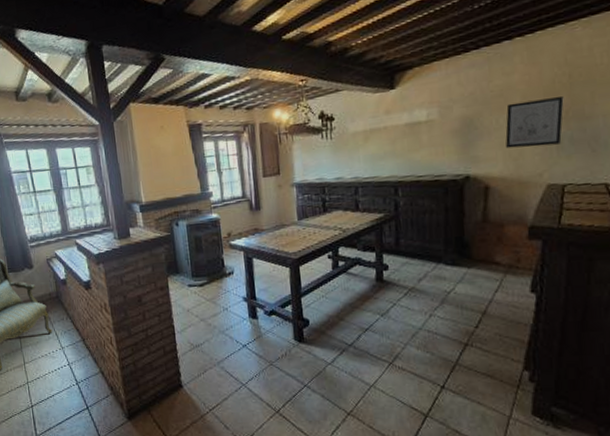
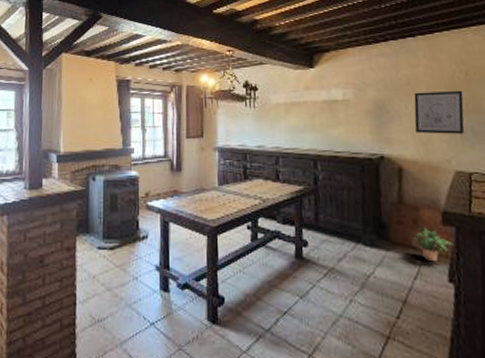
potted plant: none [496,242,539,275] -> present [413,227,454,262]

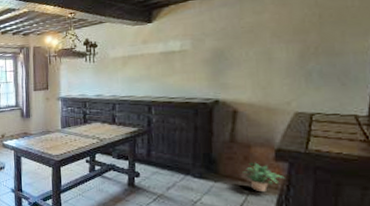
wall art: present [414,90,465,134] -> none [254,33,314,78]

